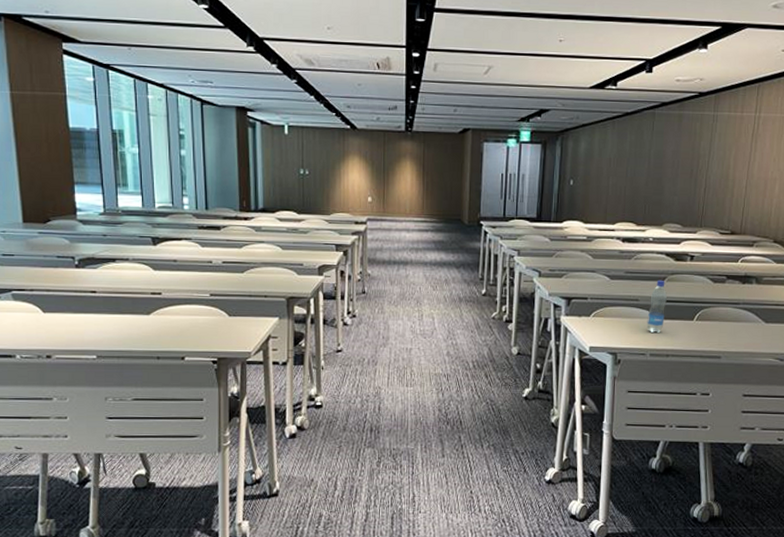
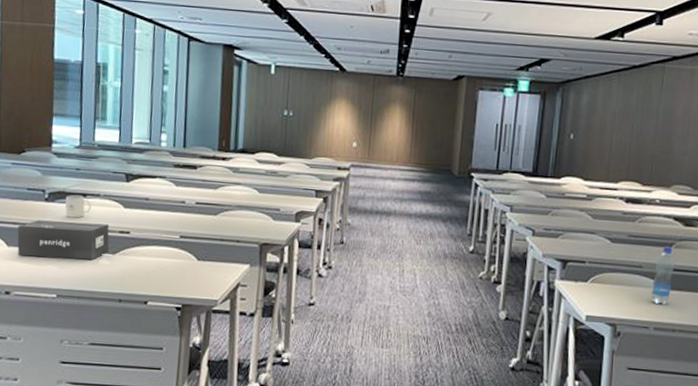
box: none [52,285,142,322] -> present [17,220,110,260]
mug: none [95,260,122,282] -> present [65,194,92,218]

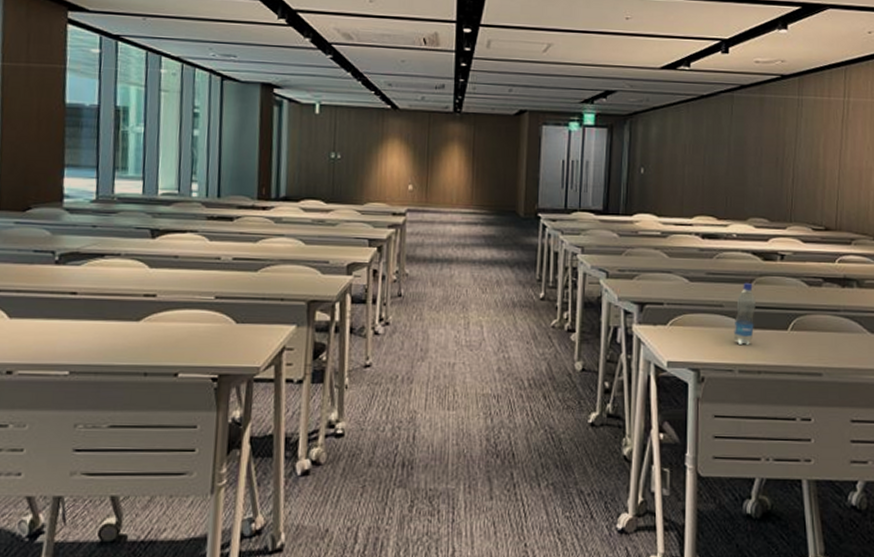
box: present [17,220,110,260] -> none [21,285,132,330]
mug: present [65,194,92,218] -> none [78,255,111,282]

